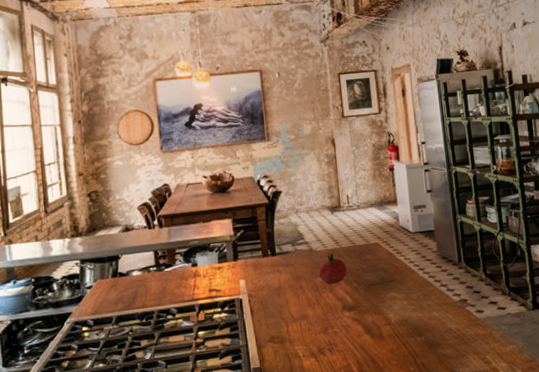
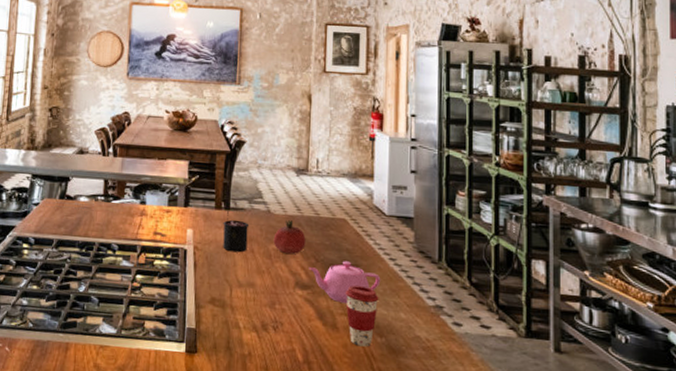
candle: none [271,257,297,293] -> present [223,211,250,253]
teapot: none [352,278,414,316] -> present [308,261,381,304]
coffee cup: none [386,297,415,349] -> present [346,285,379,347]

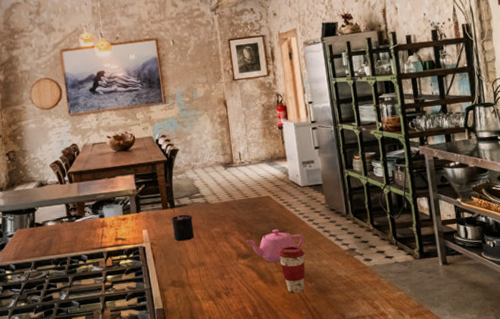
fruit: present [273,220,306,254] -> none [214,206,241,233]

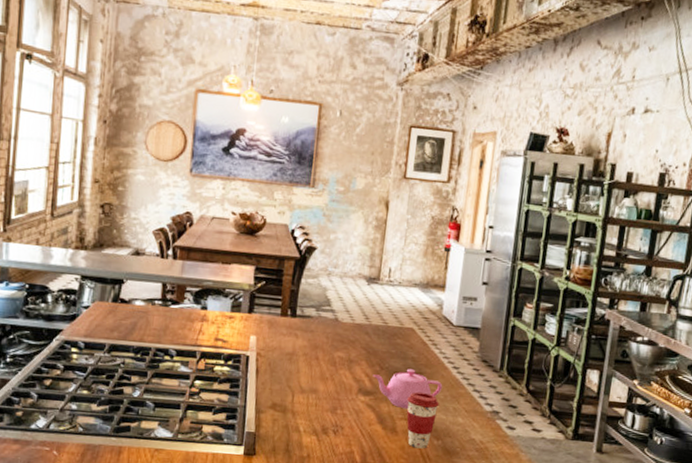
candle: present [171,209,194,241] -> none [287,318,316,360]

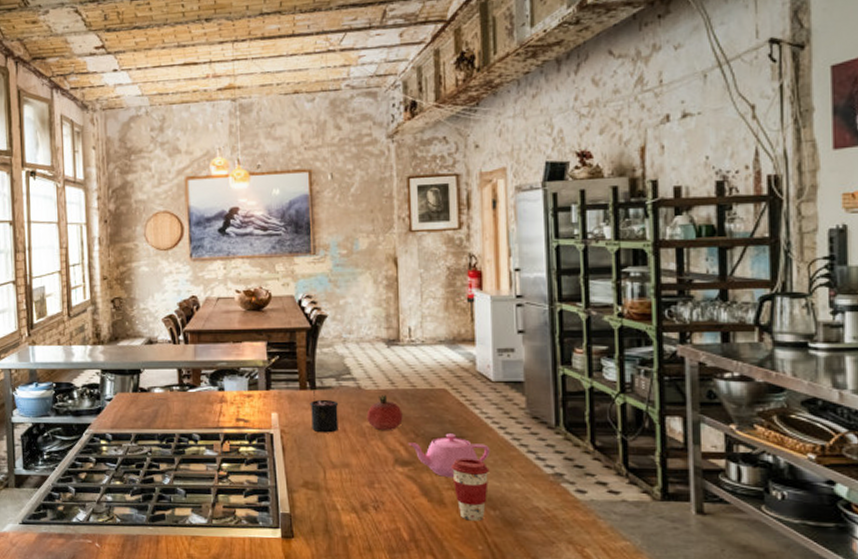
candle: none [287,318,316,360] -> present [310,391,339,433]
fruit: none [339,328,372,362] -> present [366,395,403,430]

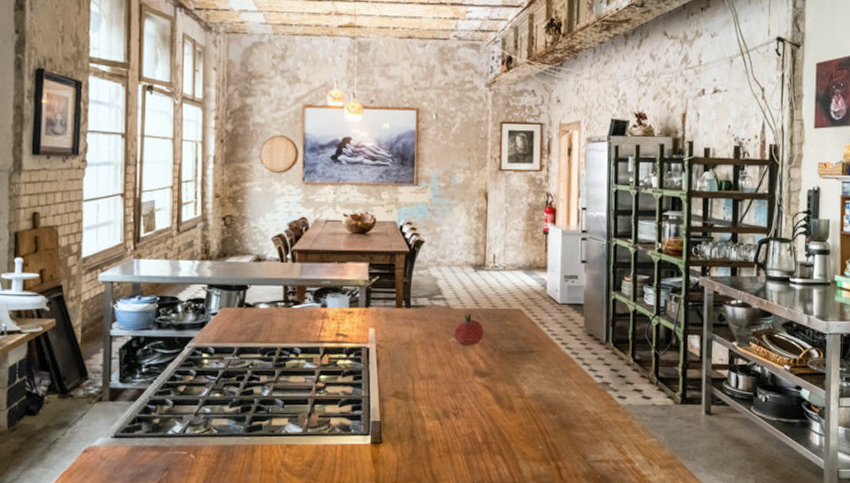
candle: present [310,391,339,433] -> none [404,309,430,347]
teapot: present [408,433,491,478] -> none [487,348,554,387]
coffee cup: present [452,457,490,521] -> none [521,369,552,424]

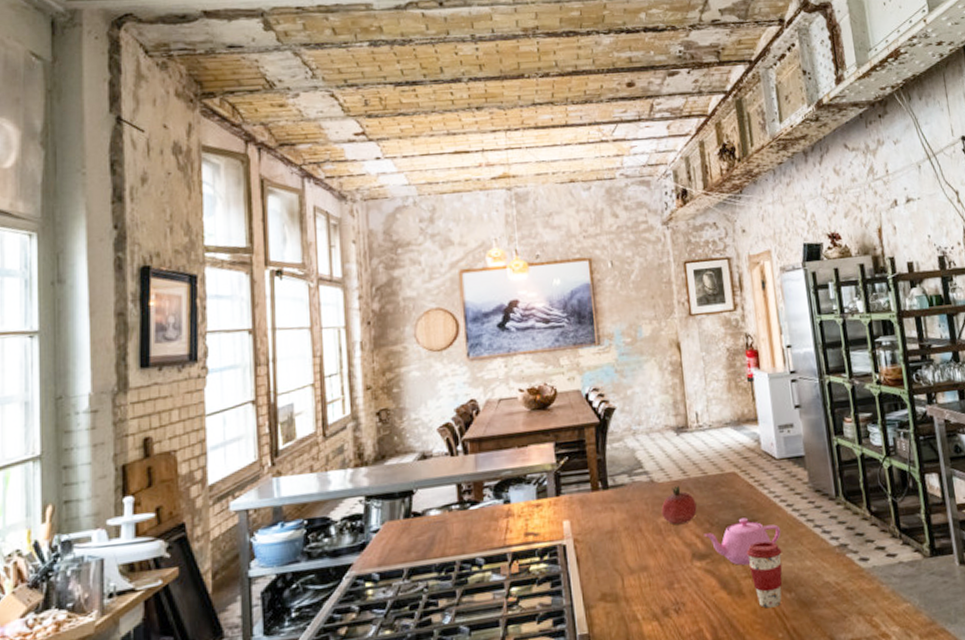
teapot: none [487,348,554,387] -> present [704,517,781,566]
coffee cup: none [521,369,552,424] -> present [747,541,783,609]

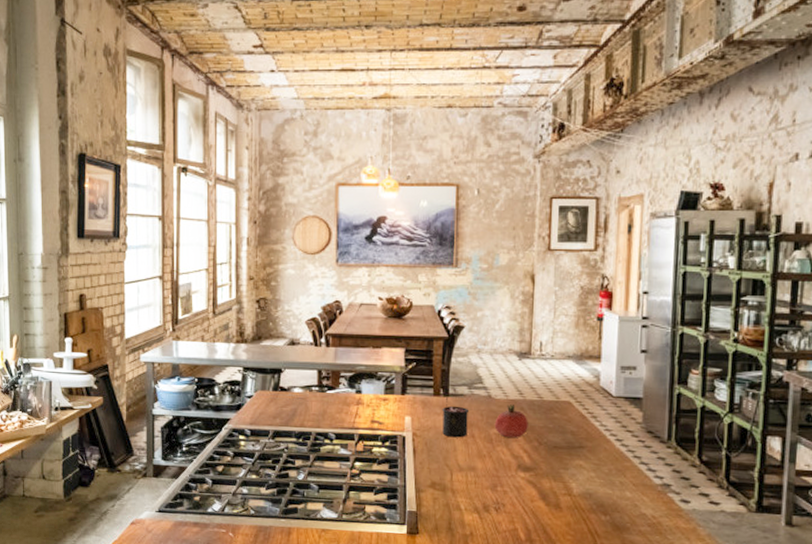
candle: none [603,491,634,537] -> present [442,397,470,438]
teapot: present [704,517,781,566] -> none [531,443,607,485]
coffee cup: present [747,541,783,609] -> none [570,466,604,525]

